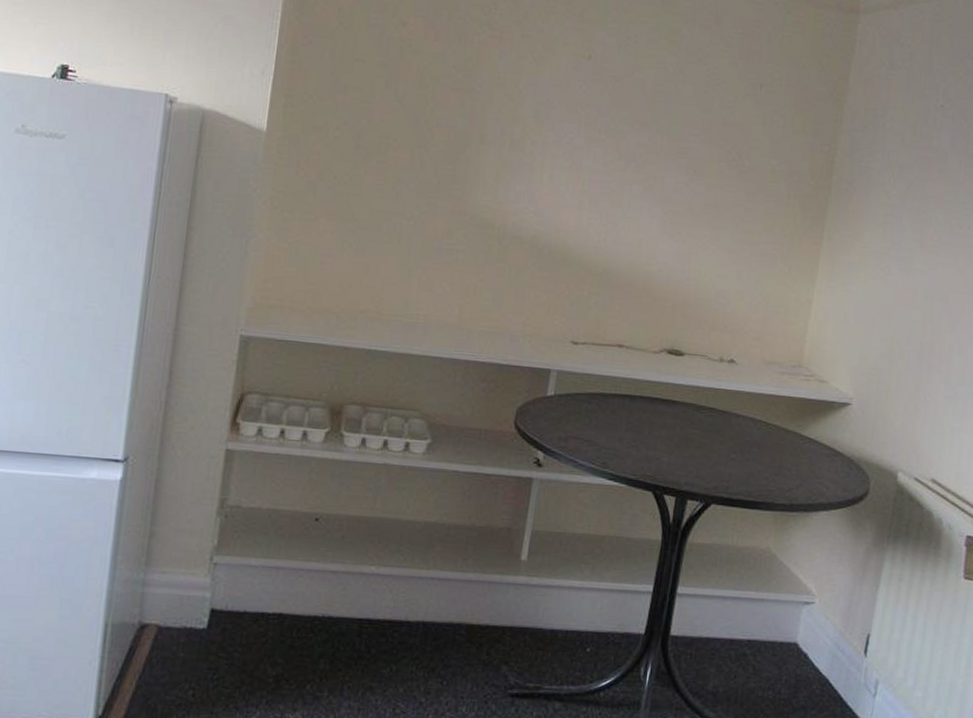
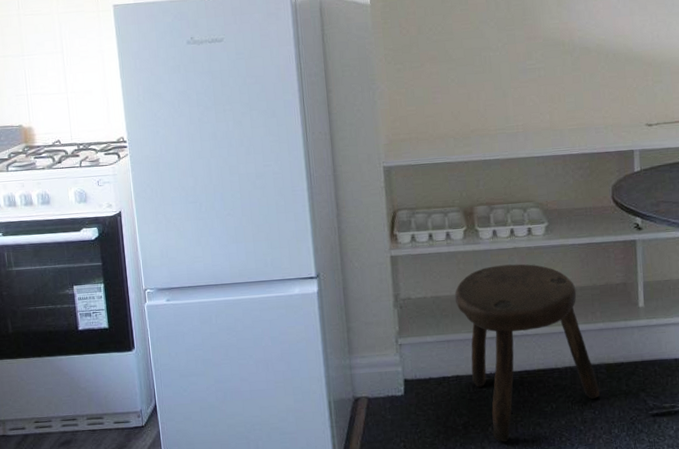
stool: none [296,482,454,706] -> present [454,264,600,442]

